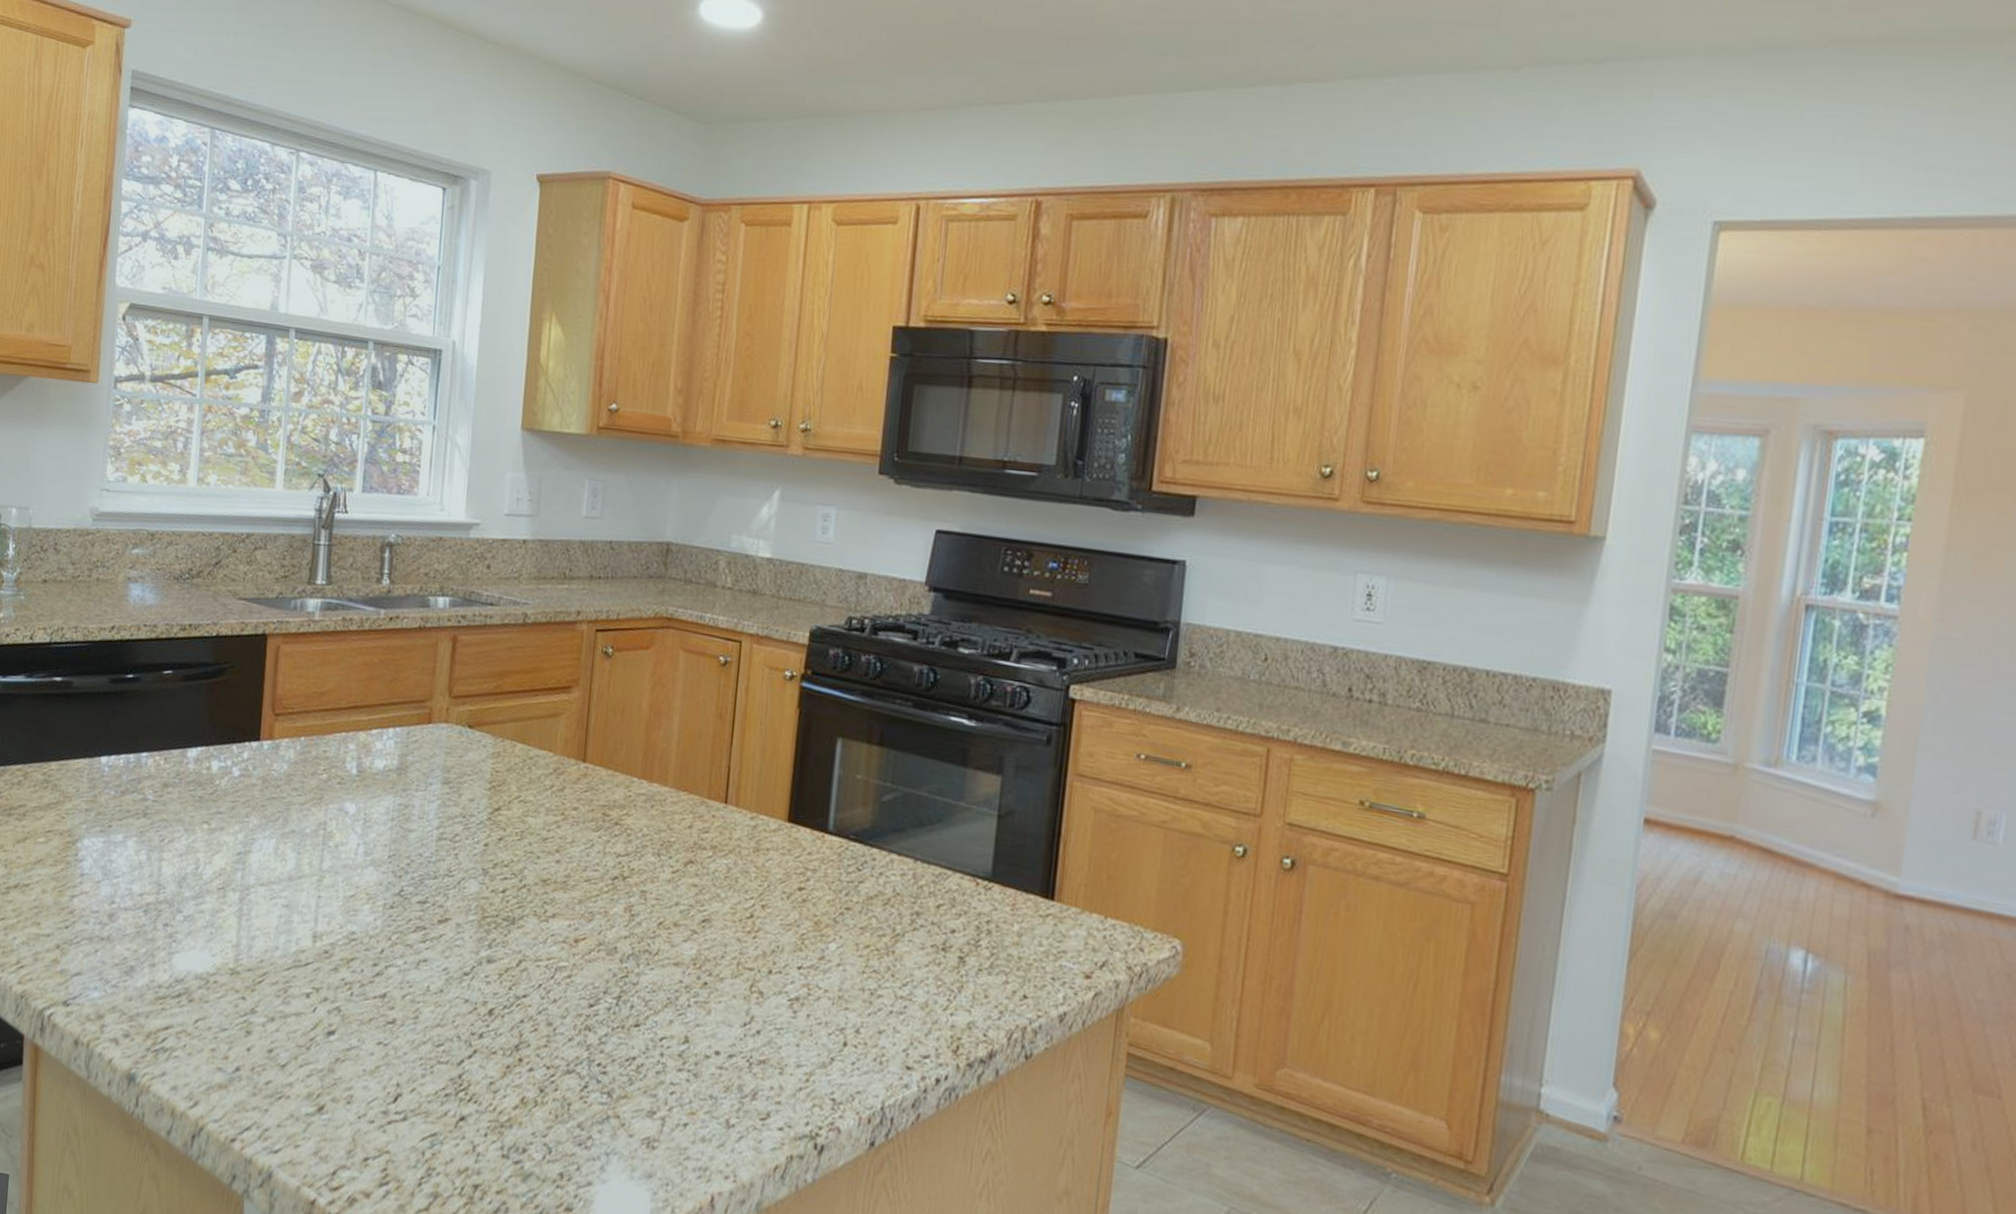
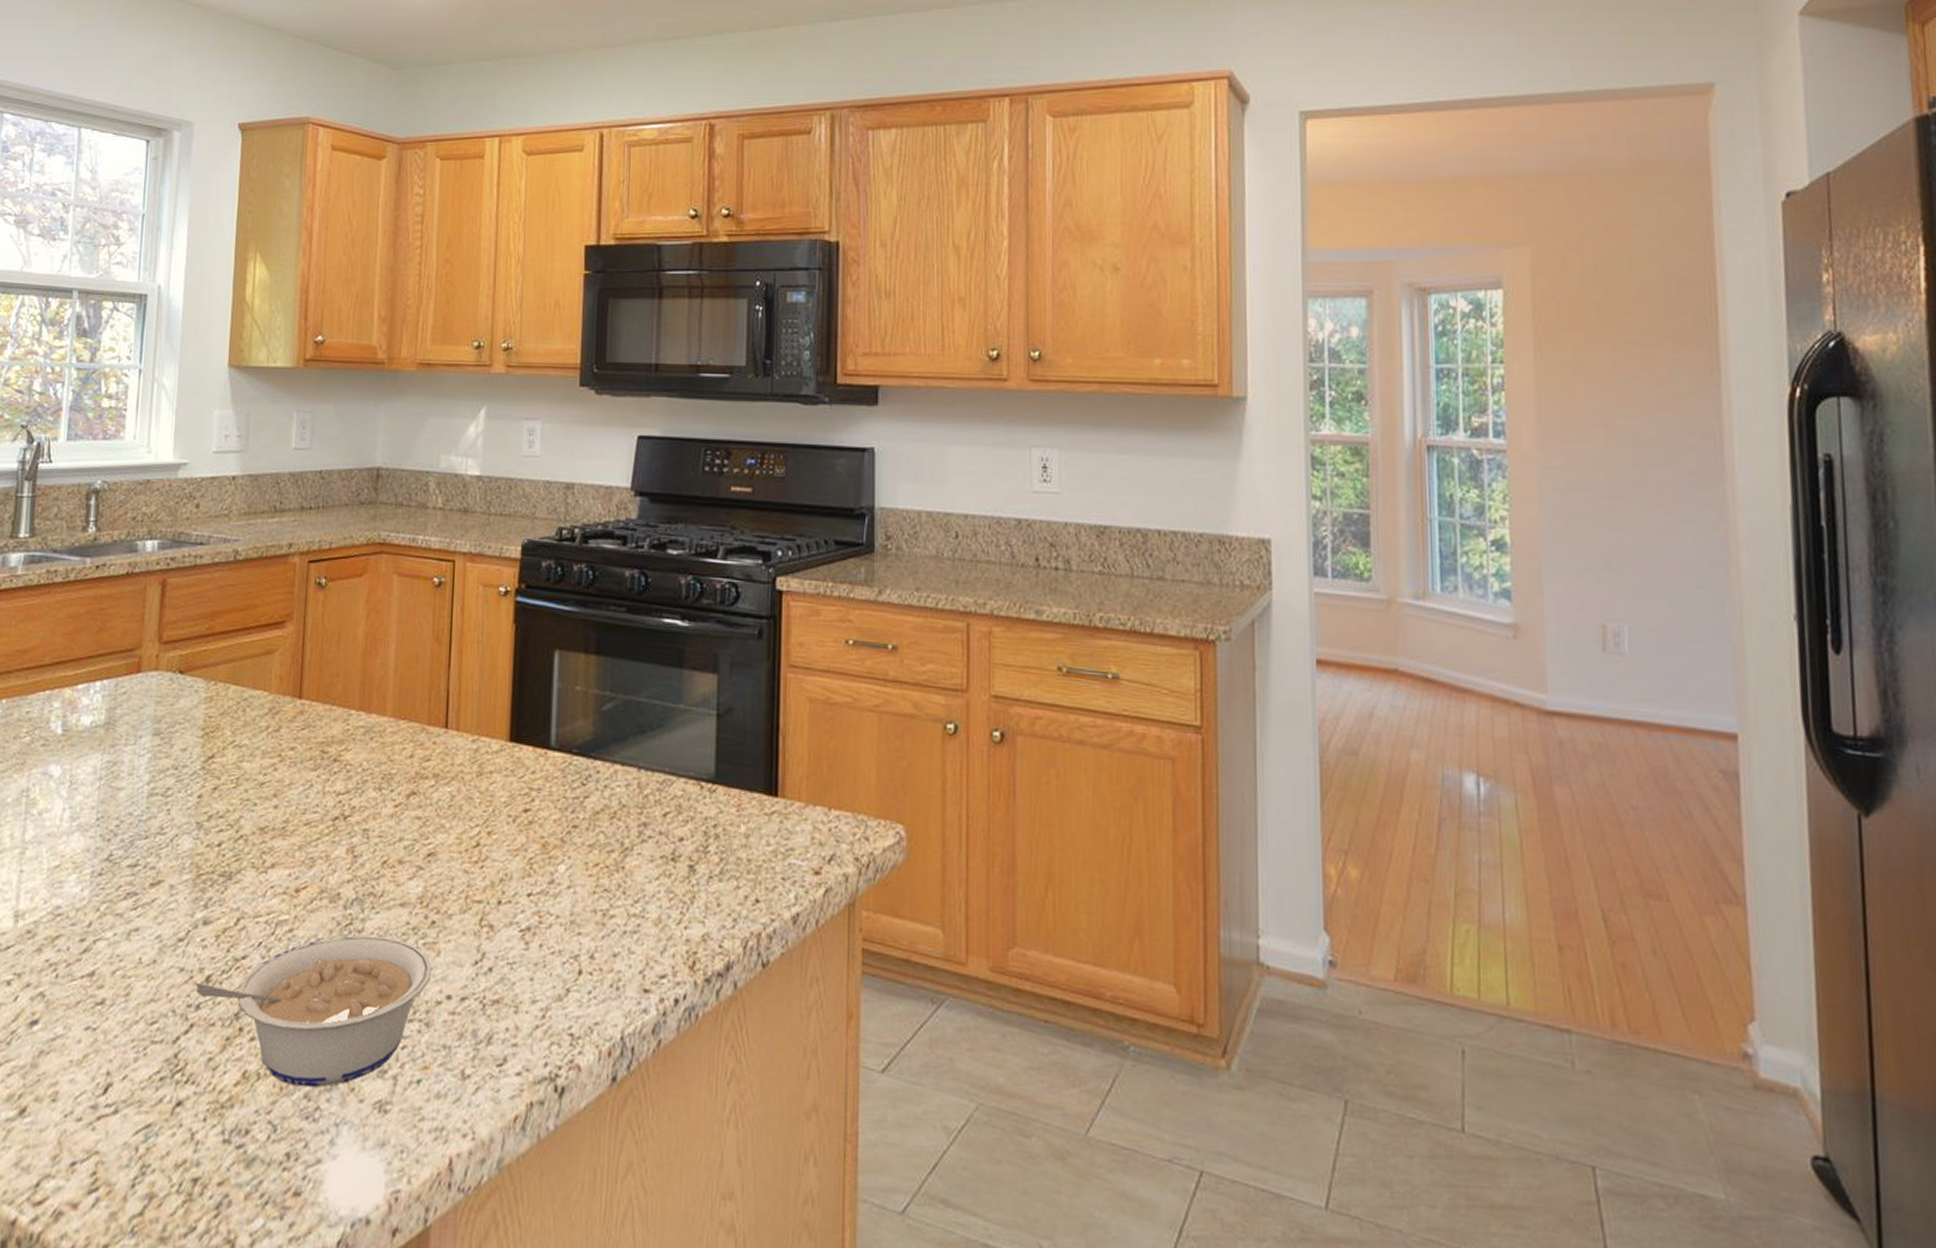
legume: none [479,986,703,1120] -> present [195,935,432,1088]

